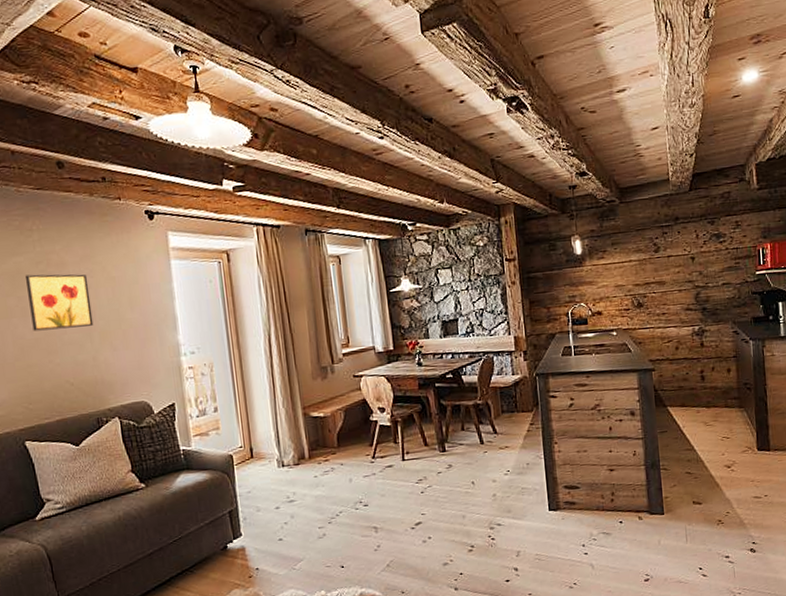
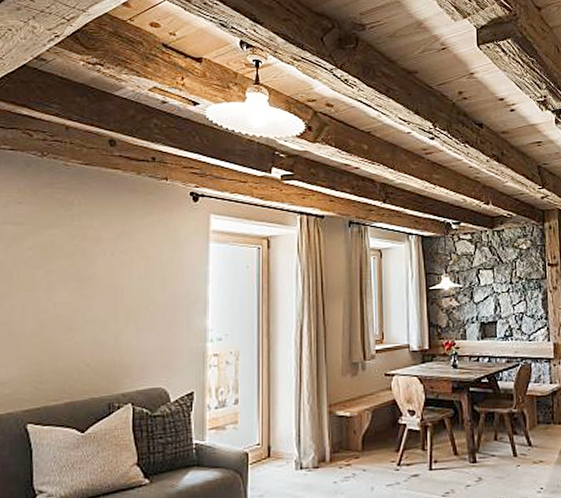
wall art: present [26,274,94,332] -> none [57,248,122,307]

